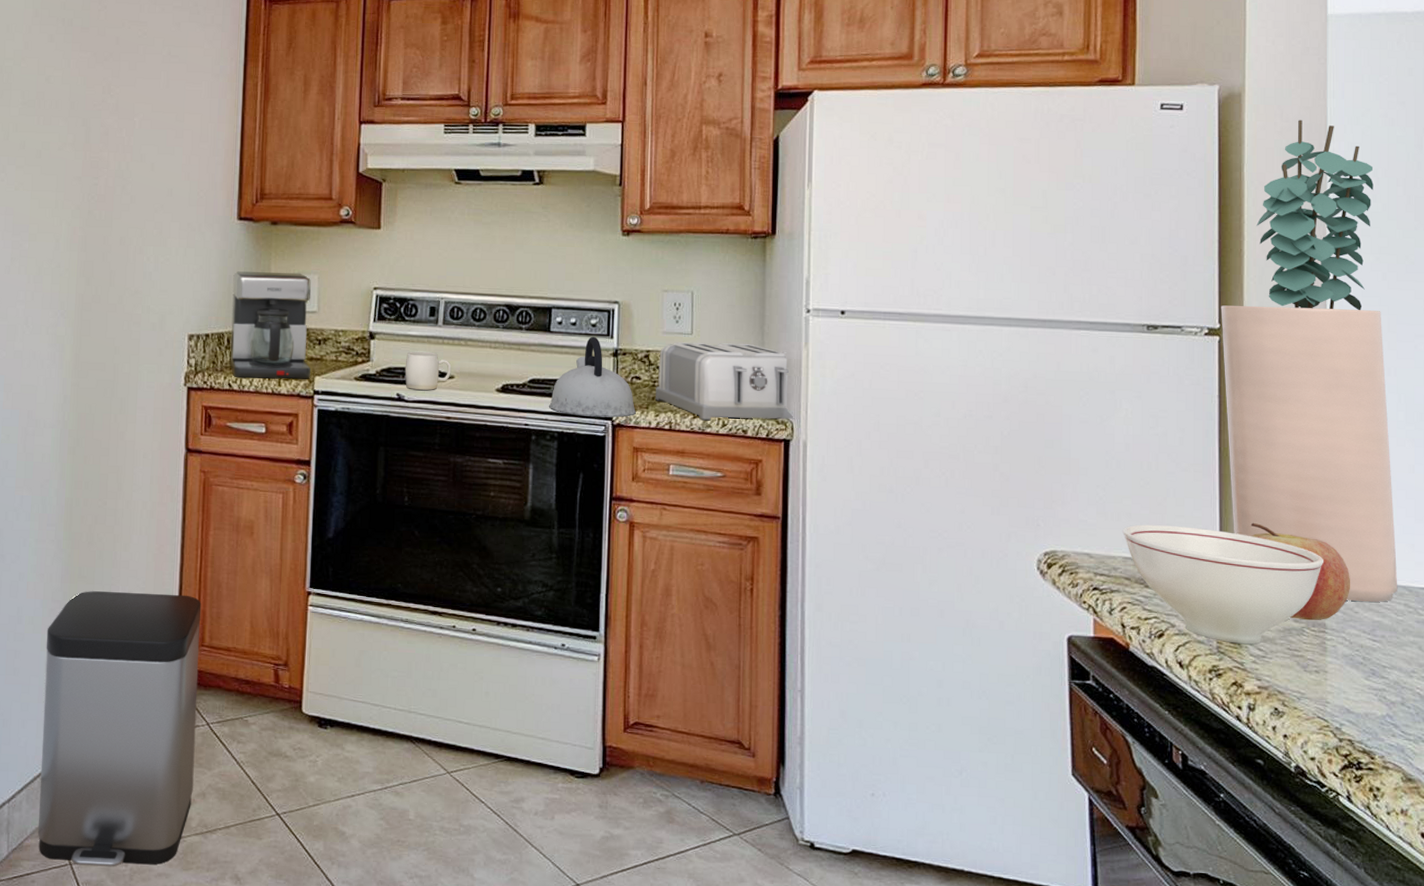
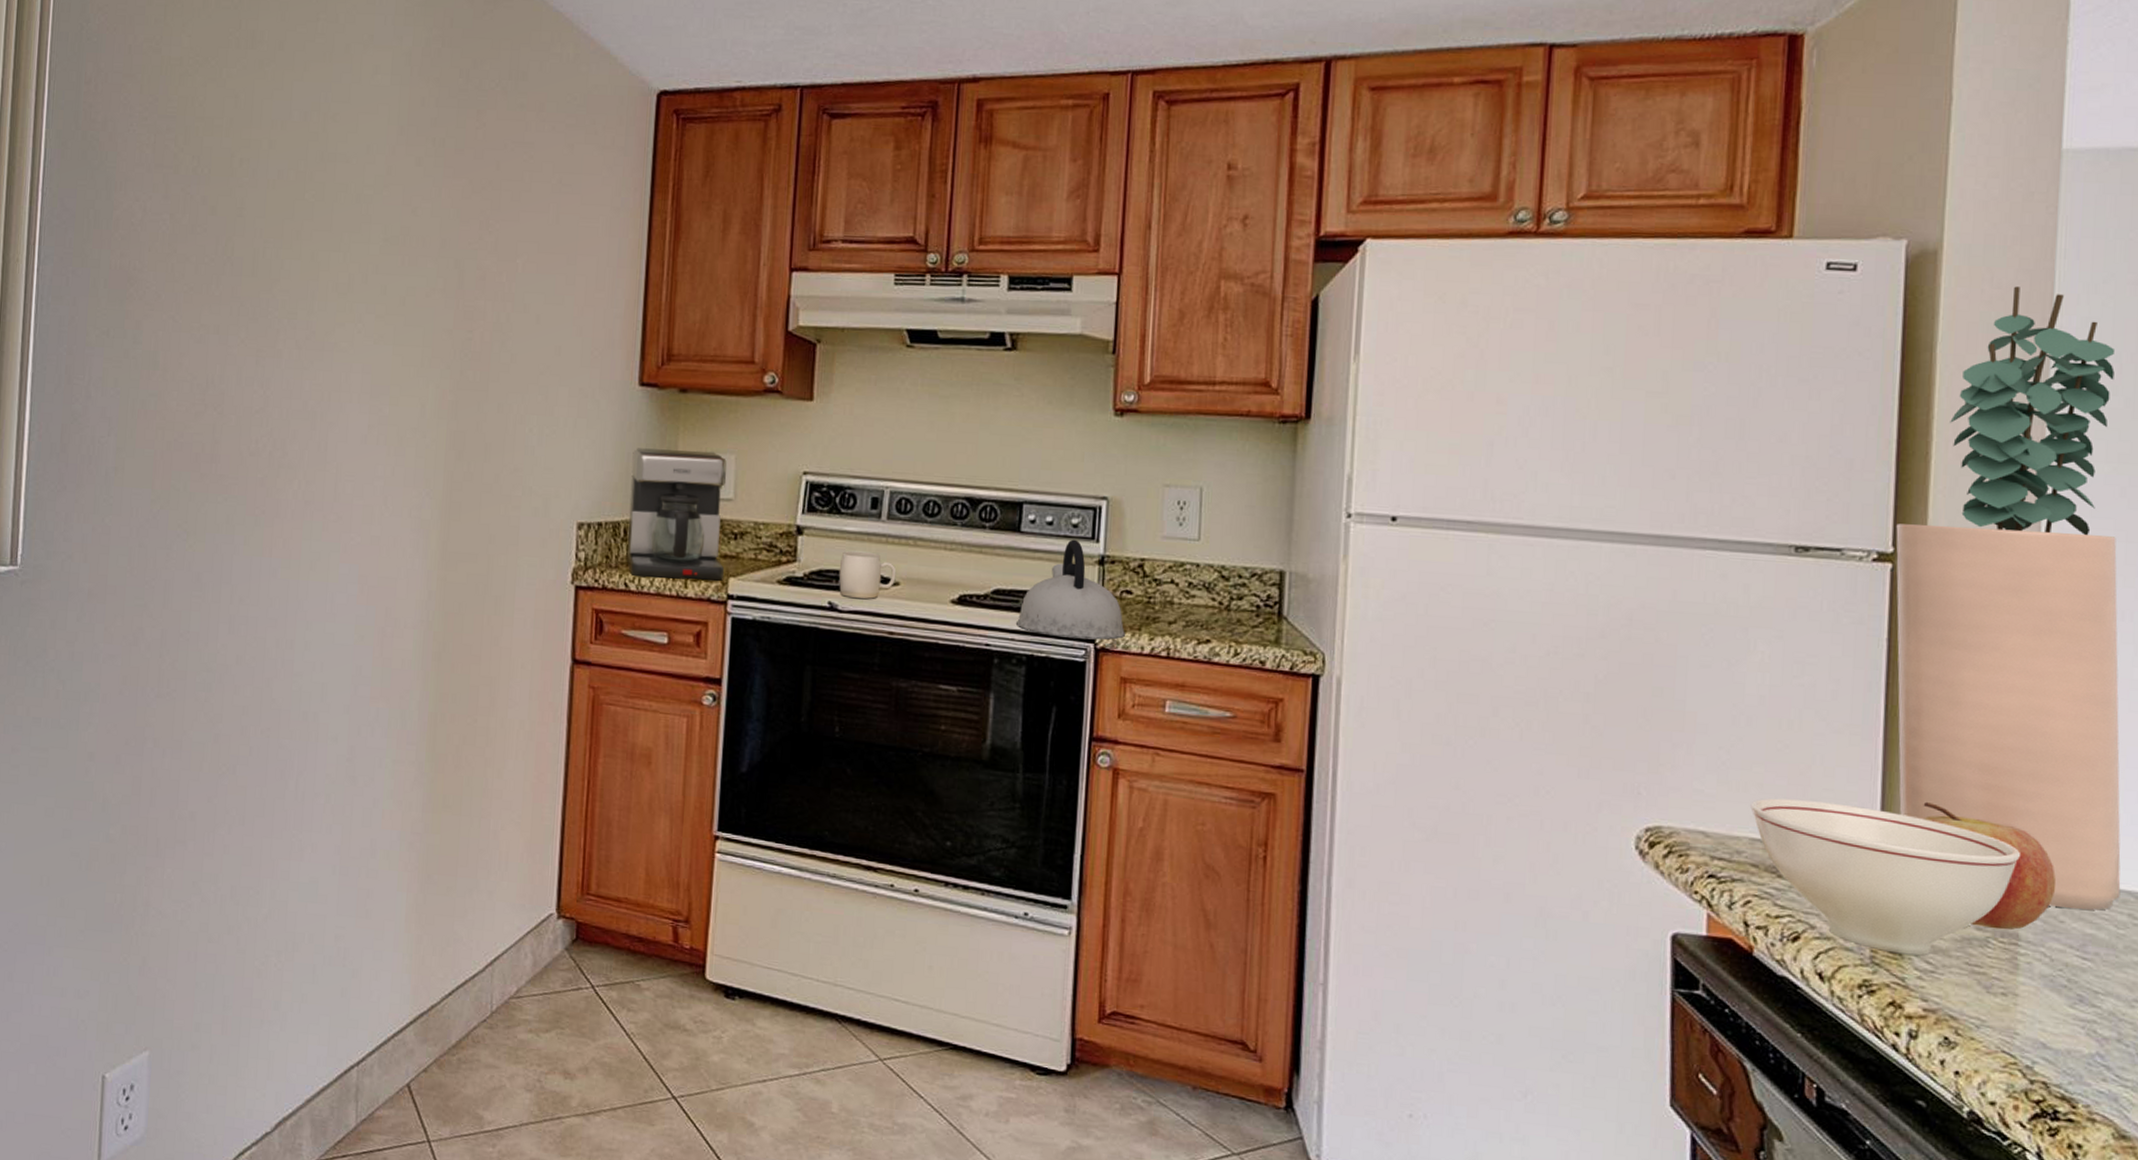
pedal bin: present [38,591,202,867] -> none [391,823,588,1148]
toaster: present [655,342,795,422] -> none [1150,549,1327,650]

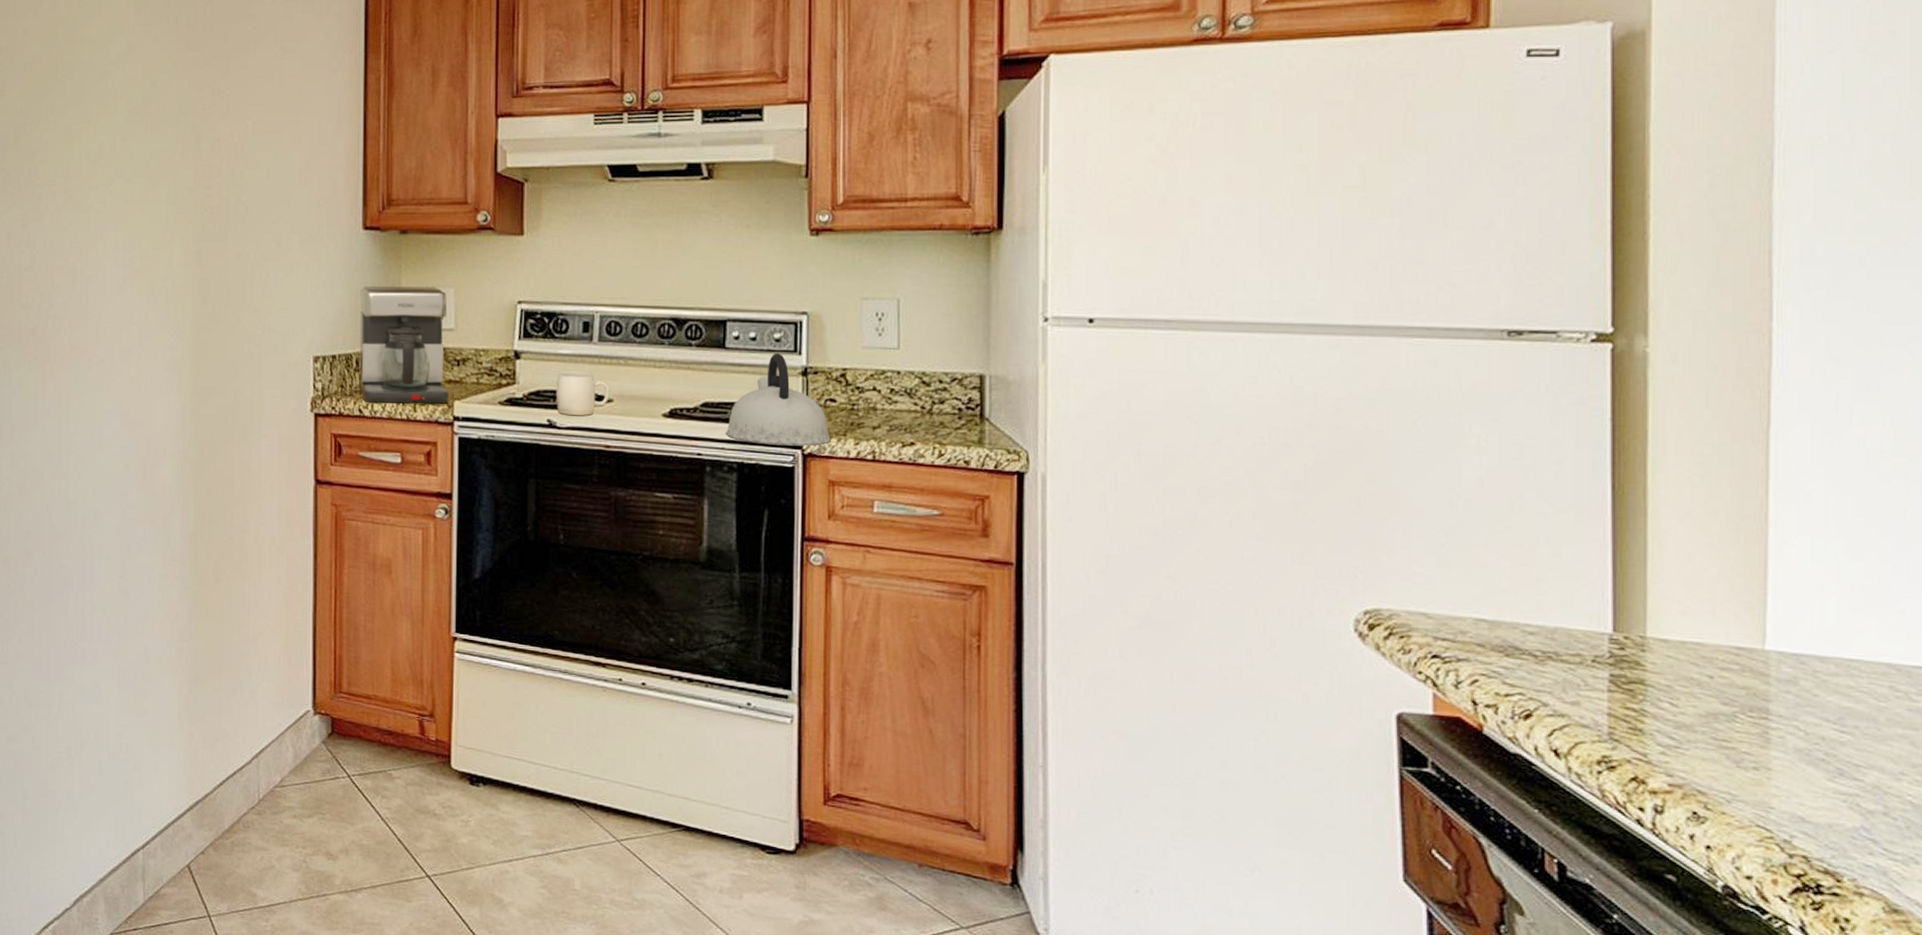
bowl: present [1750,798,2022,956] -> none [1473,578,1768,732]
vase: present [1896,286,2121,911] -> none [1615,62,1880,684]
fruit: present [1922,801,2056,930] -> none [1658,578,1808,705]

